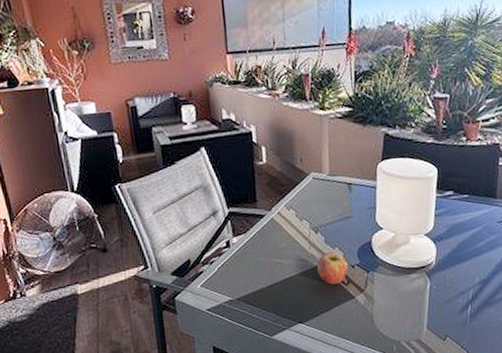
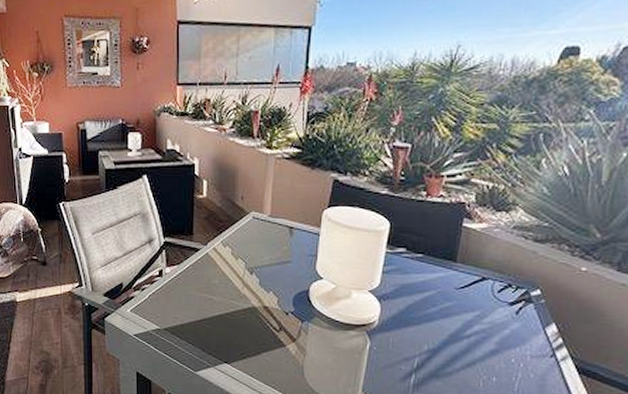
fruit: present [316,251,348,285] -> none [248,294,282,329]

